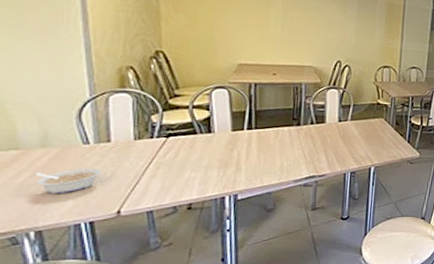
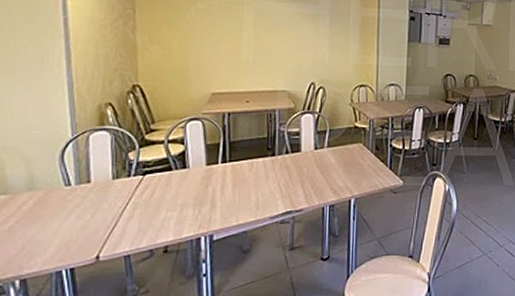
legume: present [34,169,101,193] -> none [20,212,82,239]

